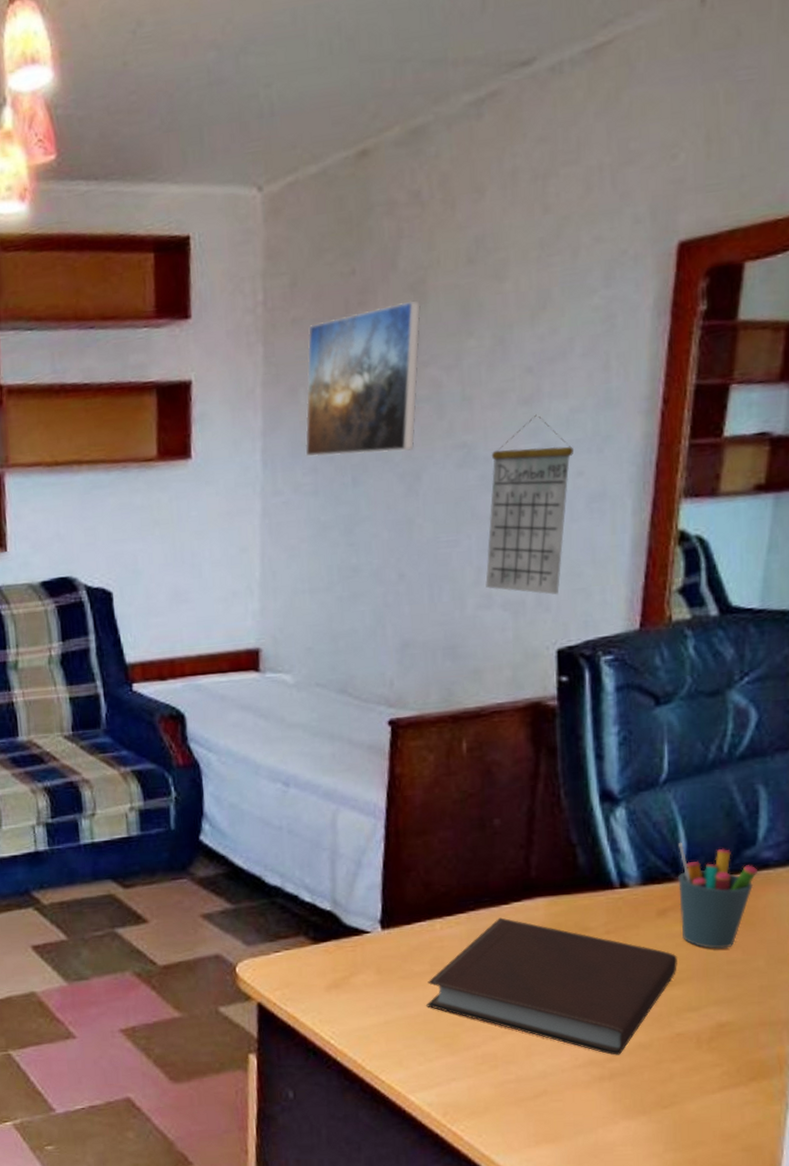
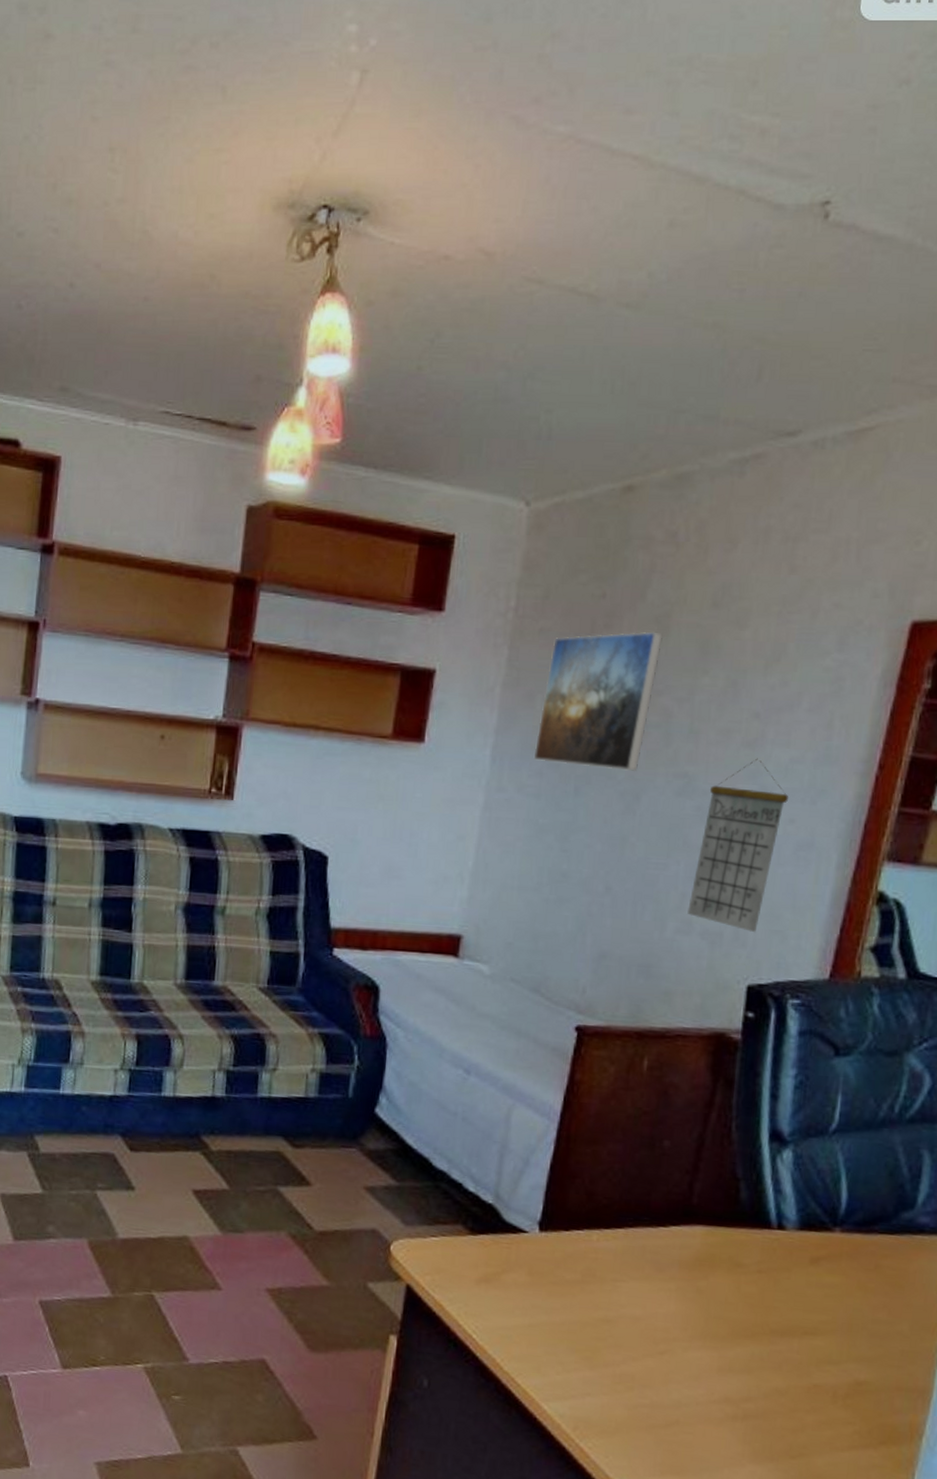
notebook: present [426,917,677,1055] -> none [572,1239,824,1397]
pen holder: present [678,843,757,949] -> none [832,1194,913,1307]

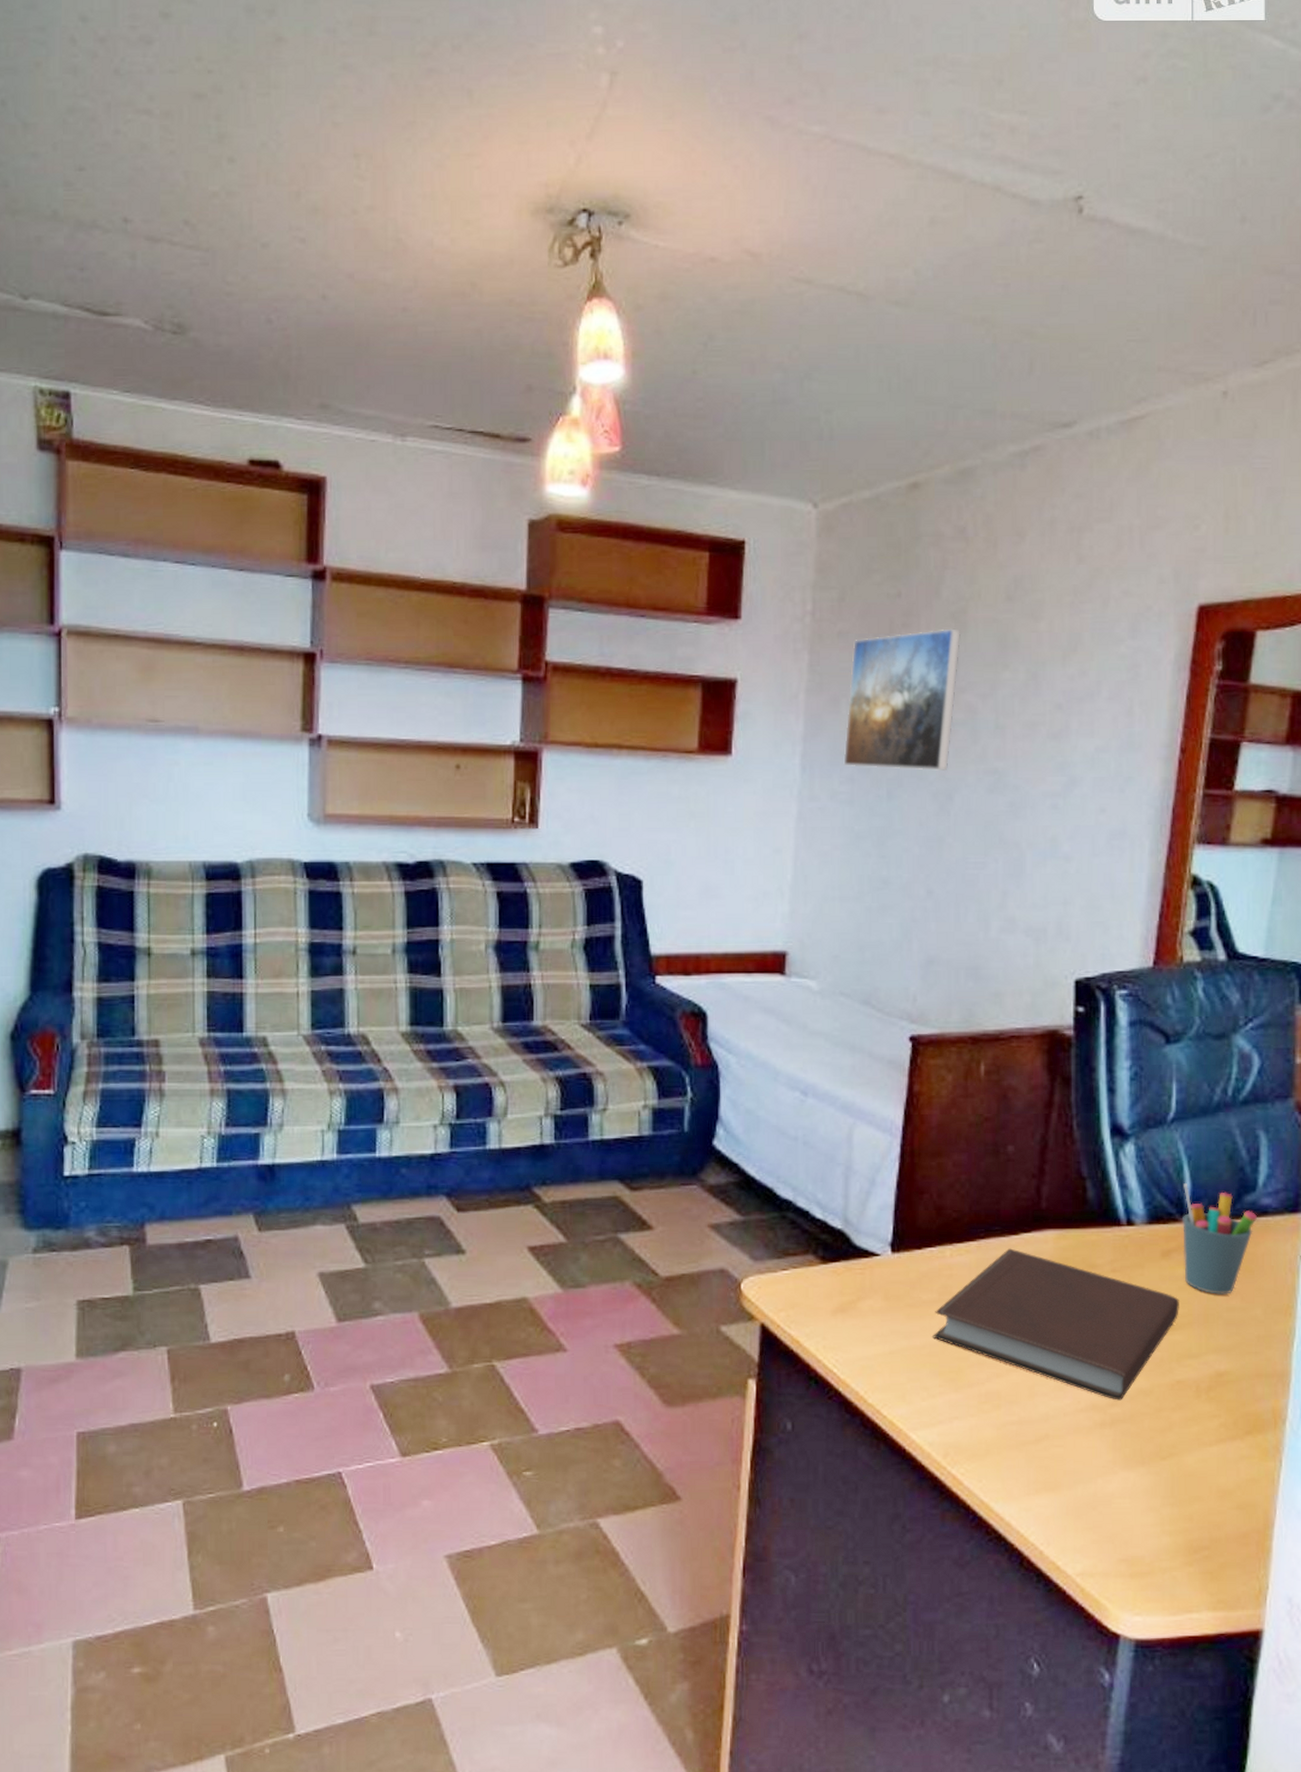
notebook: none [572,1239,824,1397] -> present [933,1248,1179,1401]
calendar: present [687,758,788,933] -> none [1010,749,1097,926]
pen holder: none [832,1194,913,1307] -> present [1183,1183,1257,1295]

